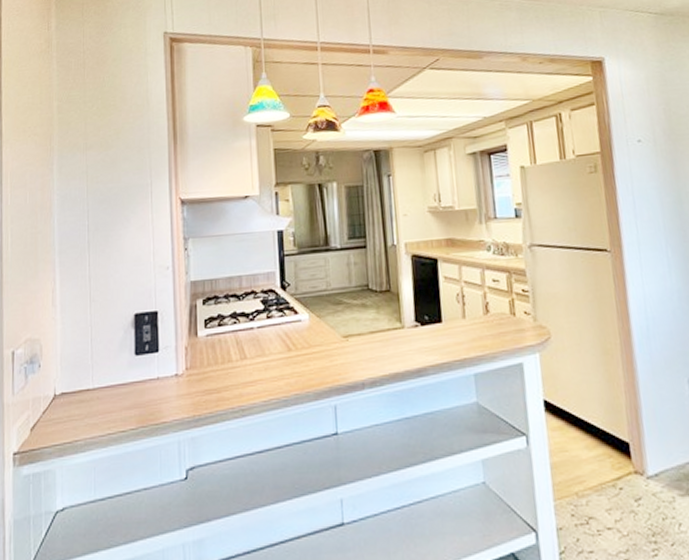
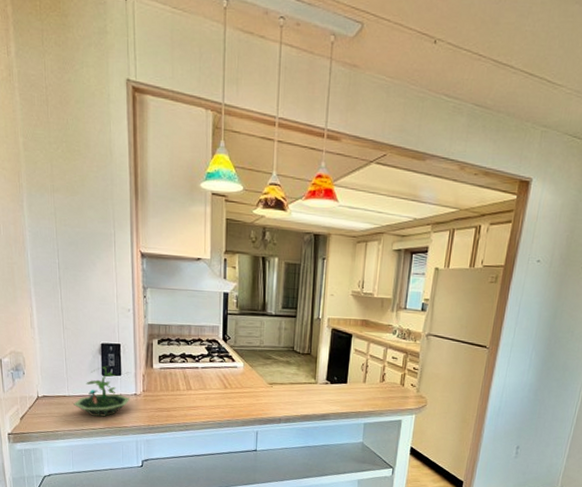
terrarium: none [99,341,171,414] -> present [73,365,131,417]

